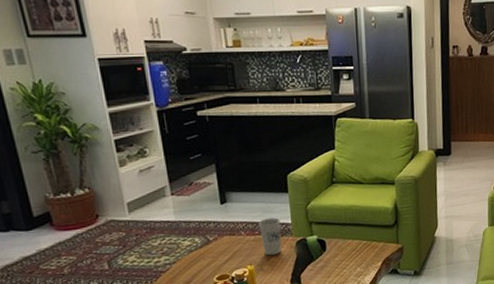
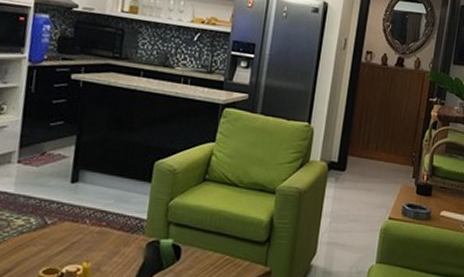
cup: present [259,217,282,256] -> none [106,208,135,255]

